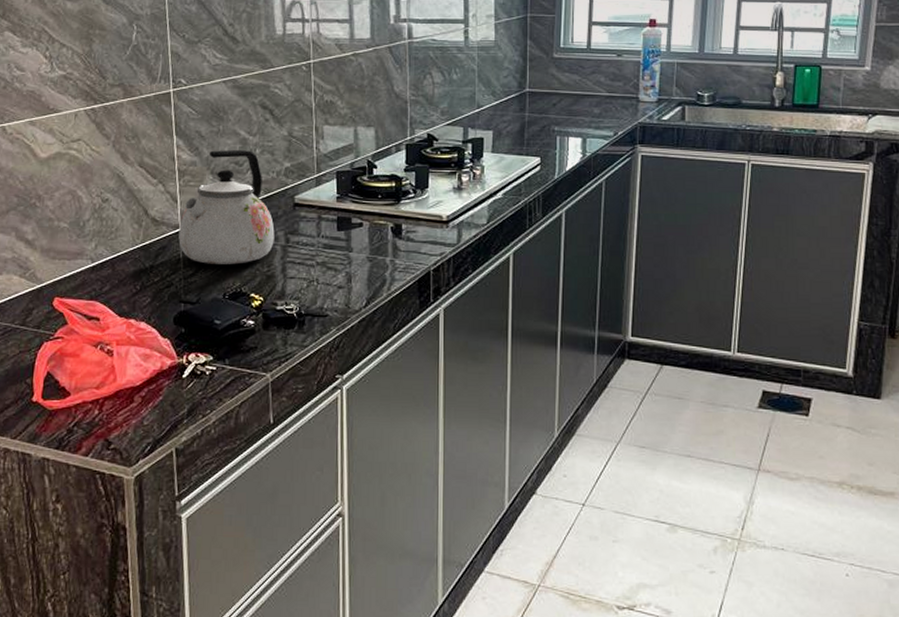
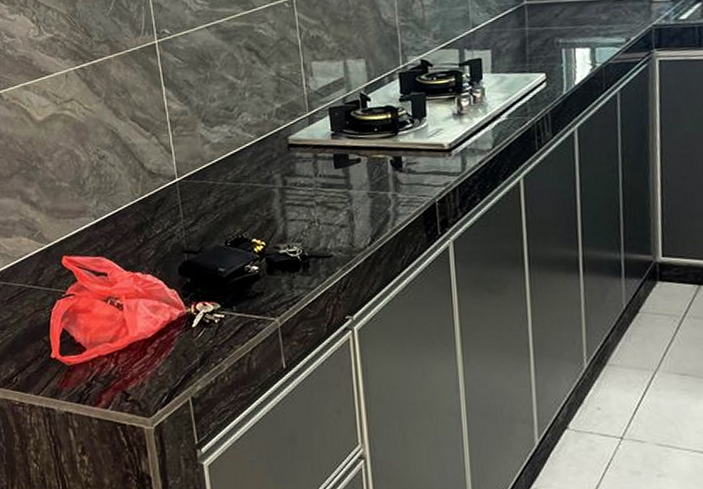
kettle: present [178,149,275,264] -> none [176,94,272,213]

